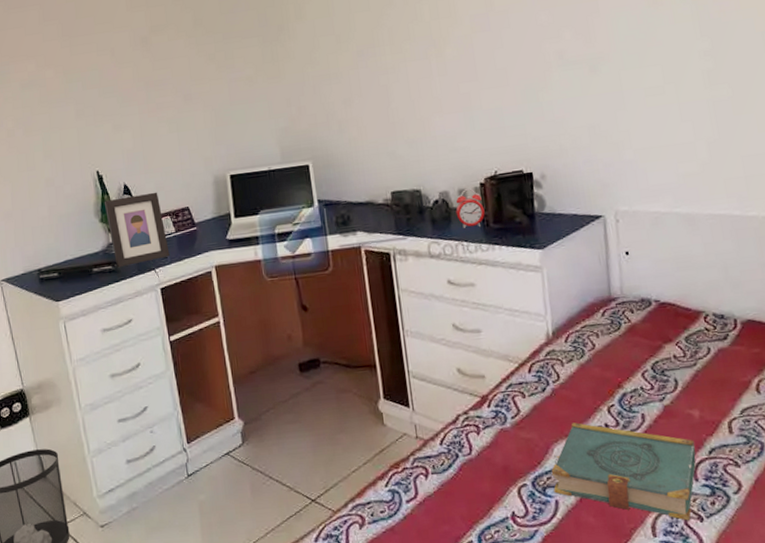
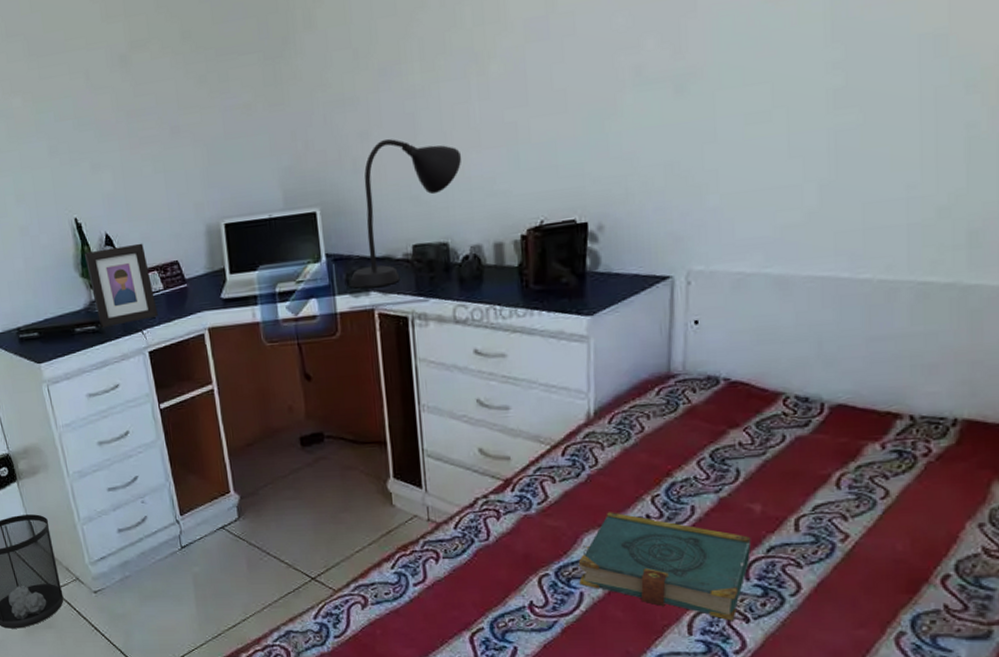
desk lamp: none [337,105,428,229] -> present [347,139,462,289]
alarm clock: present [455,188,485,228] -> none [489,241,525,289]

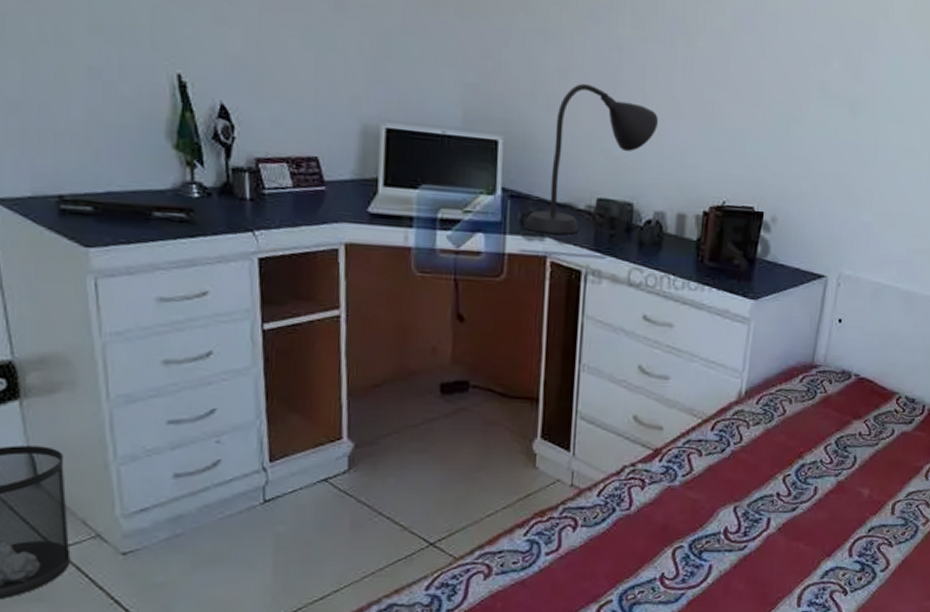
picture frame: present [85,243,158,328] -> none [185,120,280,219]
book: present [578,512,752,621] -> none [710,488,858,594]

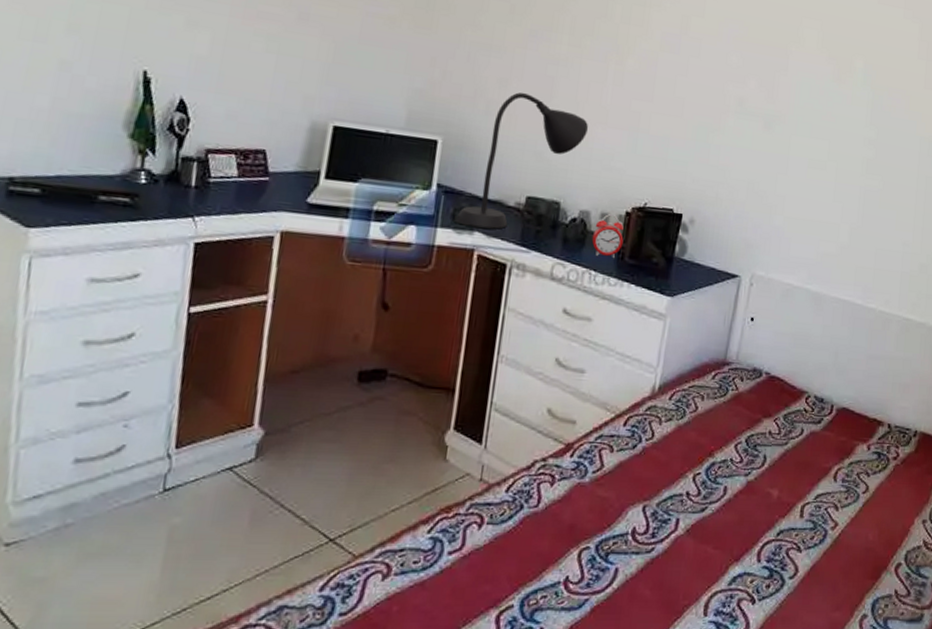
alarm clock: none [668,214,702,261] -> present [591,213,624,258]

